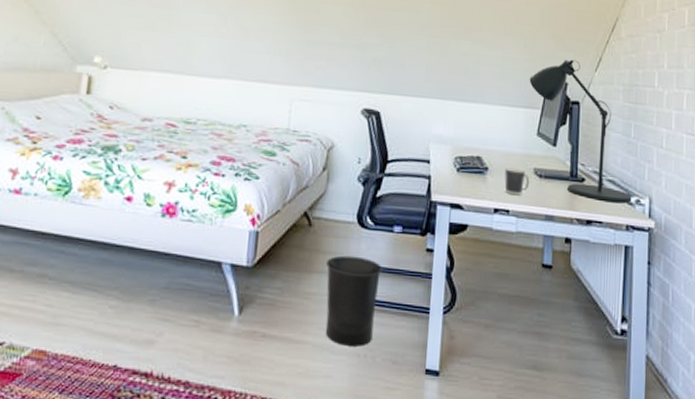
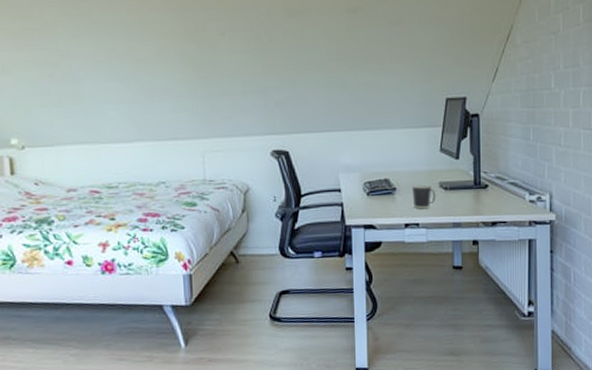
waste bin: present [325,255,382,347] -> none [256,283,308,359]
desk lamp: present [529,59,632,204] -> none [429,73,533,203]

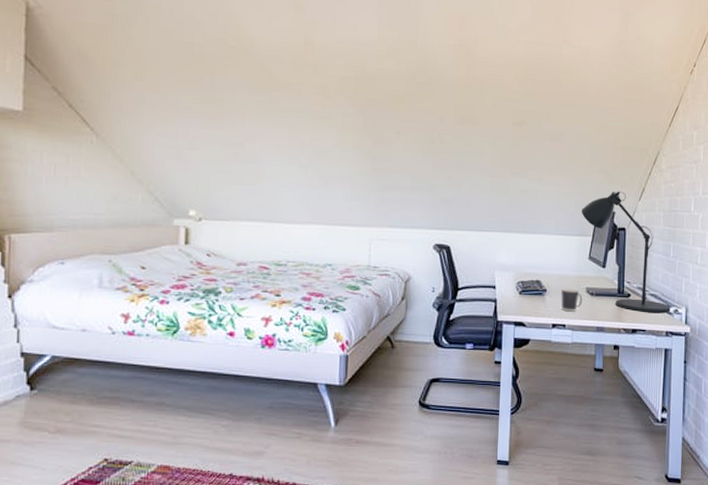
desk lamp: none [429,73,533,203] -> present [581,191,671,314]

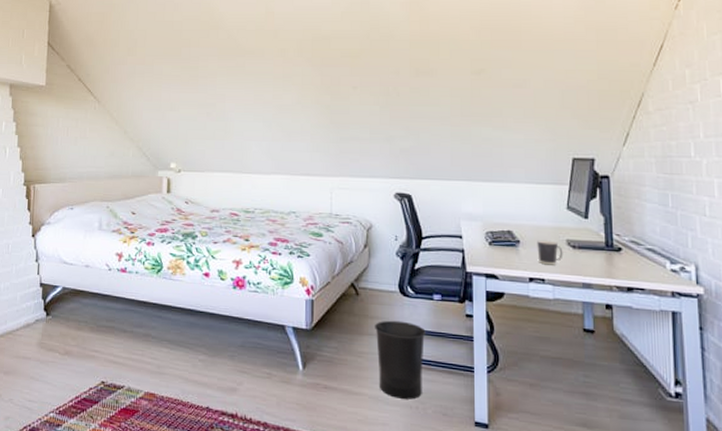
waste bin: none [408,371,457,446] -> present [374,320,426,399]
desk lamp: present [581,191,671,314] -> none [554,136,675,271]

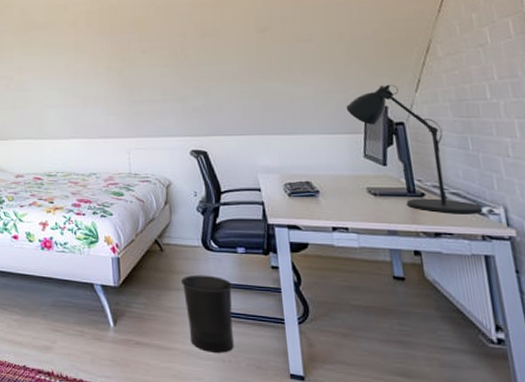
mug: present [537,240,563,265] -> none [337,189,365,214]
desk lamp: none [554,136,675,271] -> present [346,84,483,215]

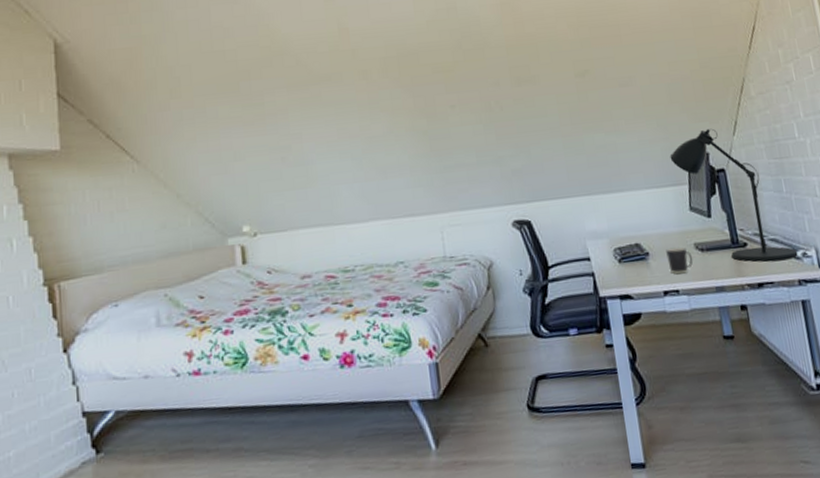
waste bin: present [180,274,234,353] -> none [509,366,572,457]
mug: none [337,189,365,214] -> present [666,247,693,274]

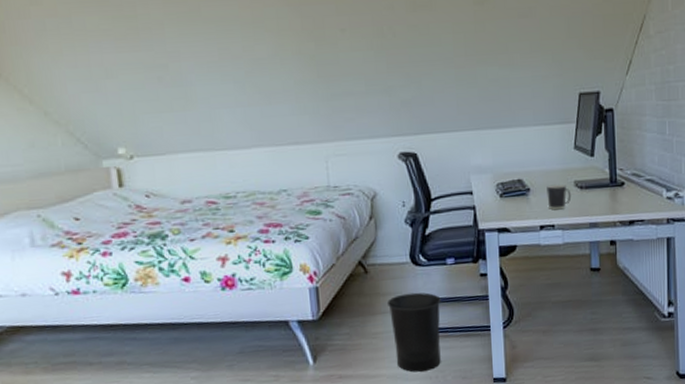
waste bin: none [509,366,572,457] -> present [386,292,441,372]
desk lamp: present [669,128,798,262] -> none [561,66,671,201]

